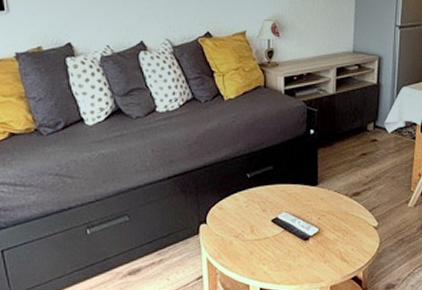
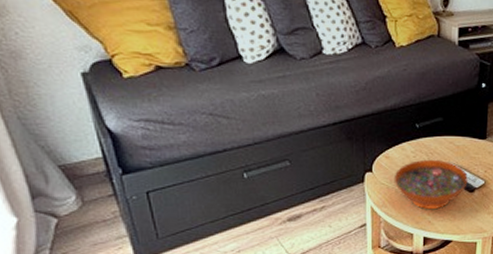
decorative bowl: none [228,208,301,259] -> present [394,159,468,209]

